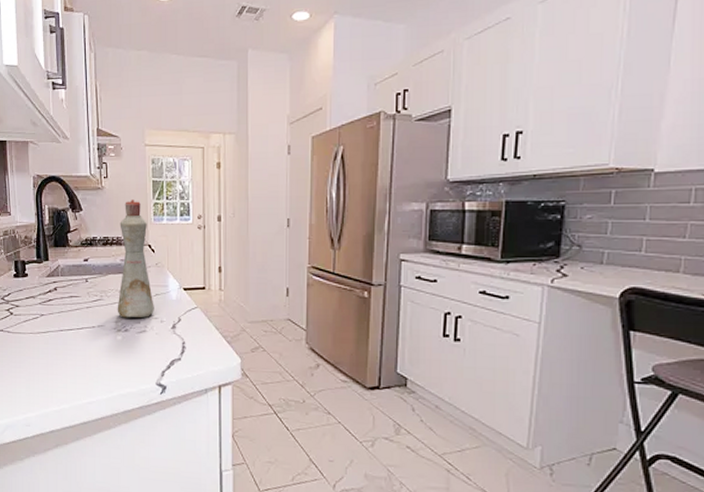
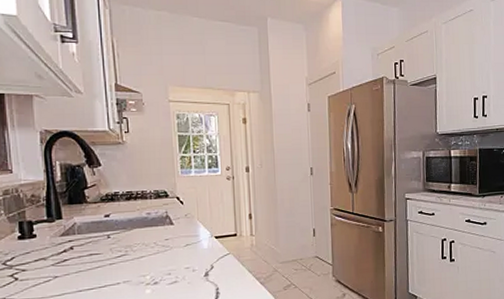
bottle: present [117,198,154,319] -> none [144,153,185,271]

